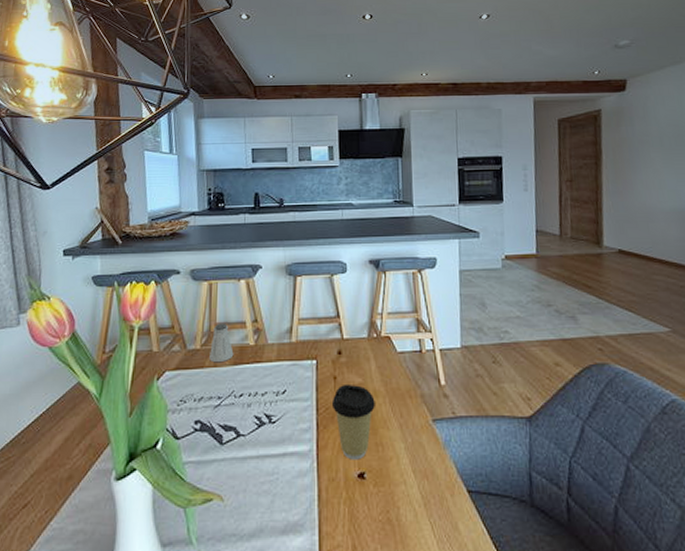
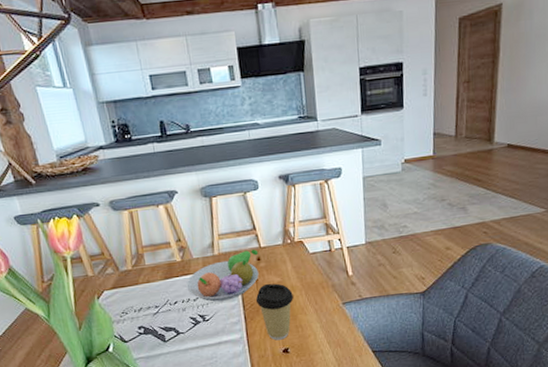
saltshaker: present [210,323,234,363] -> none [141,245,164,280]
fruit bowl: none [256,341,339,399] -> present [186,250,259,302]

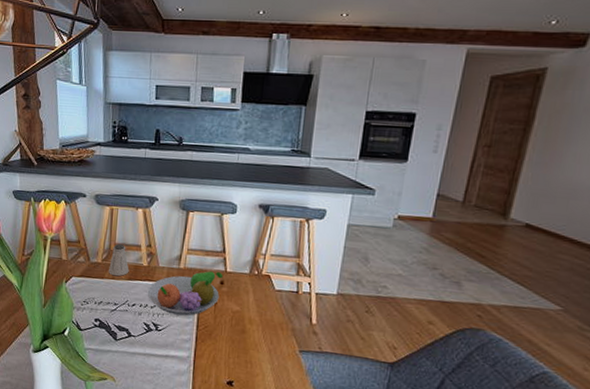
saltshaker: none [141,245,164,280] -> present [109,243,129,277]
coffee cup: present [255,283,293,341] -> none [210,309,249,371]

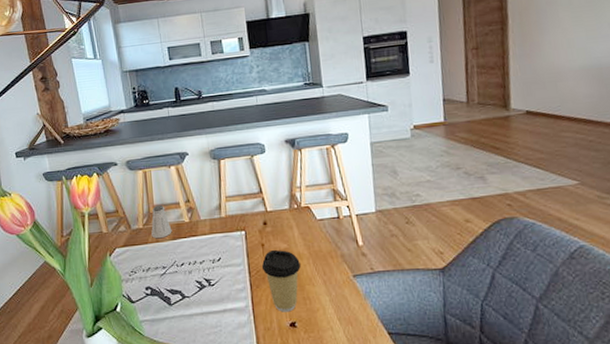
fruit bowl: present [147,271,223,316] -> none [193,213,265,266]
coffee cup: none [210,309,249,371] -> present [261,249,301,312]

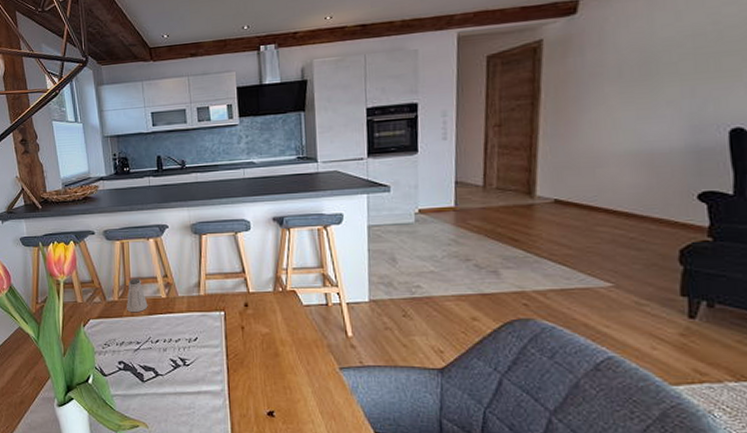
coffee cup: present [261,249,301,312] -> none [240,333,282,400]

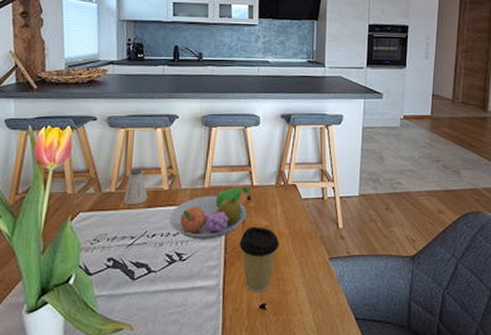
fruit bowl: none [169,294,246,346] -> present [169,187,249,240]
coffee cup: none [240,333,282,400] -> present [239,226,279,293]

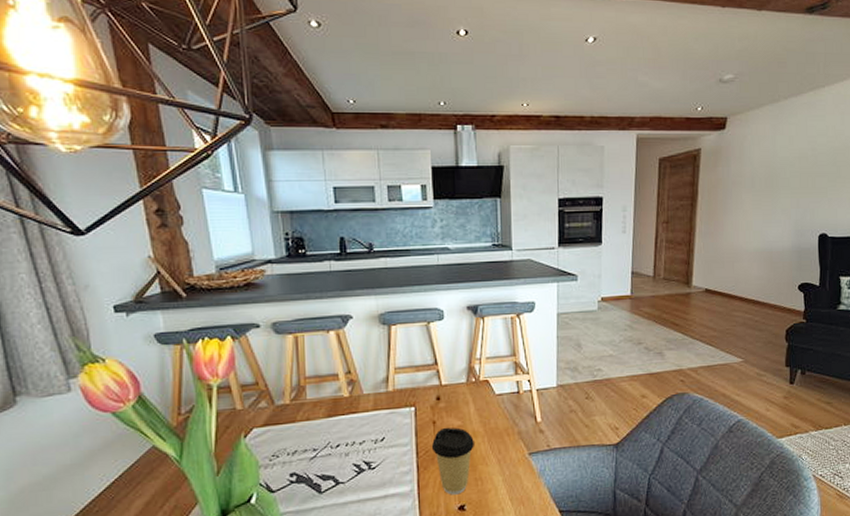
saltshaker: present [124,168,148,206] -> none [301,376,327,417]
fruit bowl: present [169,187,249,240] -> none [353,387,438,447]

